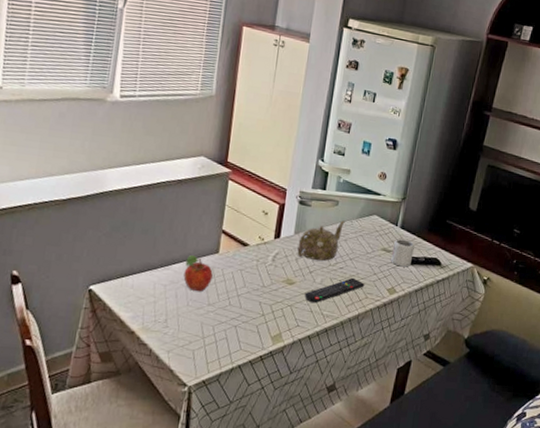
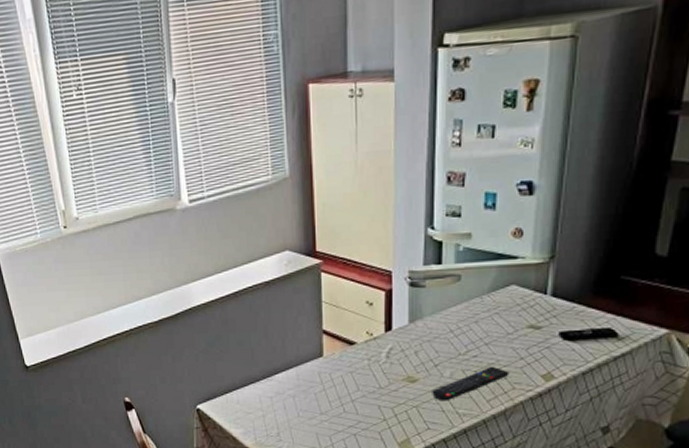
fruit: present [183,255,213,292] -> none [288,362,320,401]
teapot: present [297,220,345,261] -> none [415,298,473,350]
cup: present [391,239,415,267] -> none [542,310,575,346]

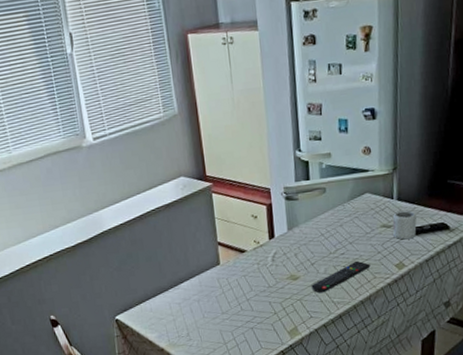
cup: none [542,310,575,346] -> present [392,210,417,240]

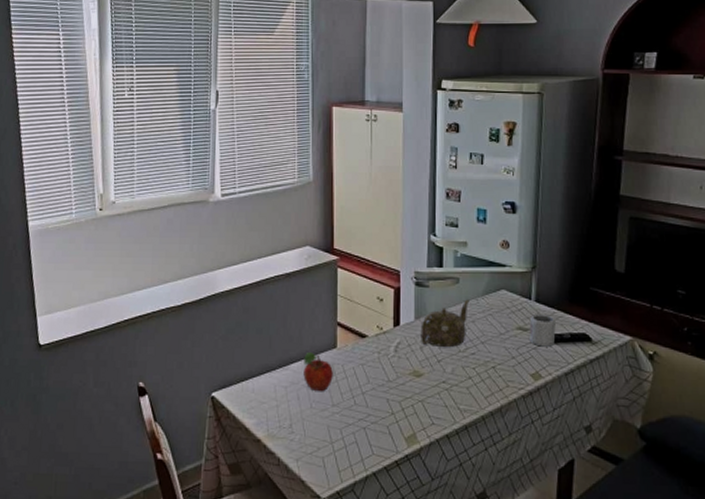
fruit: none [192,271,220,304] -> present [303,353,333,392]
teapot: none [293,206,337,252] -> present [420,299,470,347]
remote control: present [311,260,371,294] -> none [436,363,503,397]

